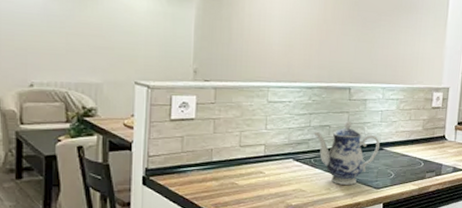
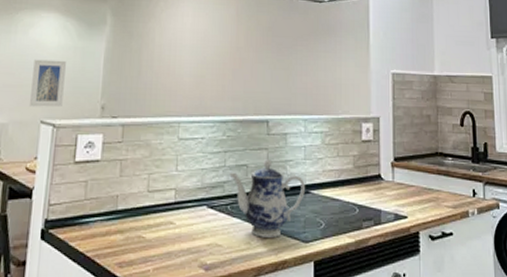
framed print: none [123,23,157,70] -> present [30,59,66,108]

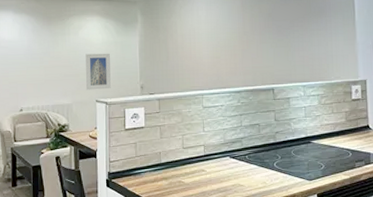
teapot: present [229,159,305,238] -> none [245,119,307,178]

